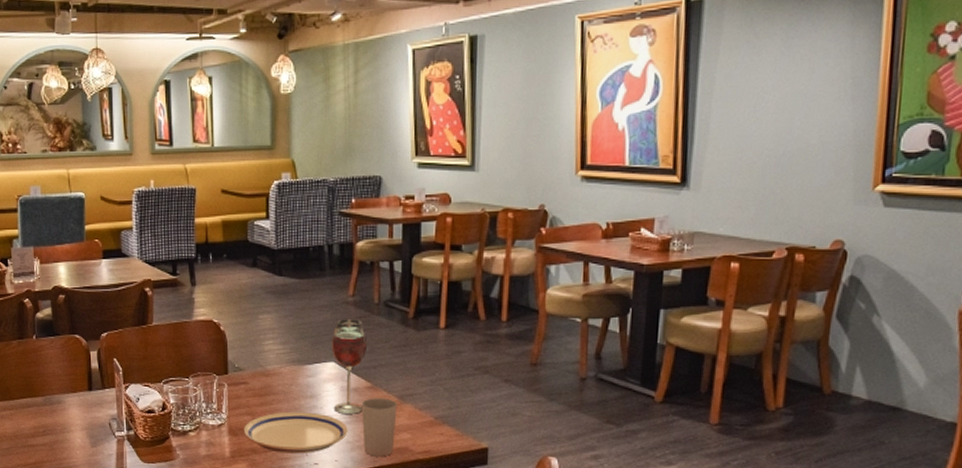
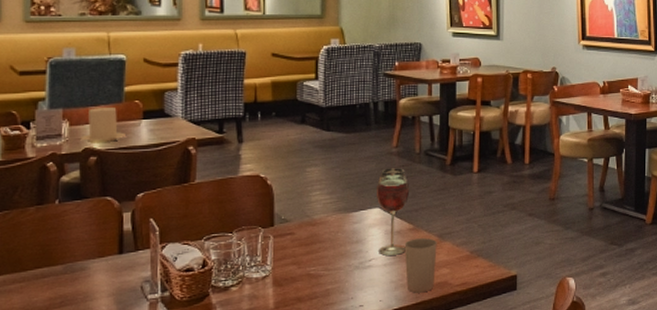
candle: none [50,246,88,282] -> present [80,108,125,143]
plate: present [244,411,348,454] -> none [289,256,392,299]

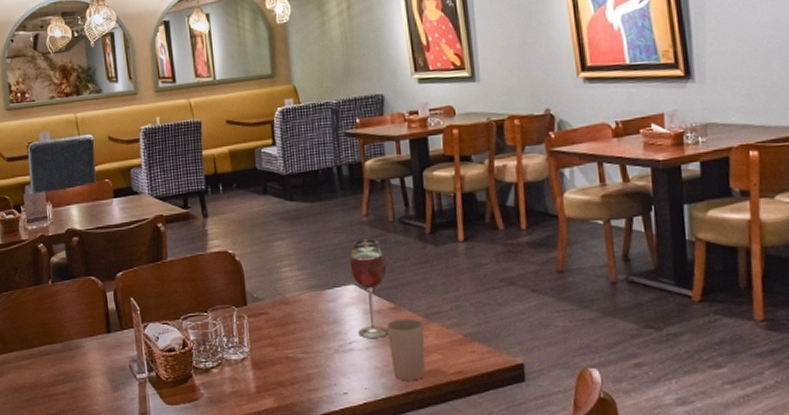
candle: present [80,108,125,143] -> none [63,188,101,224]

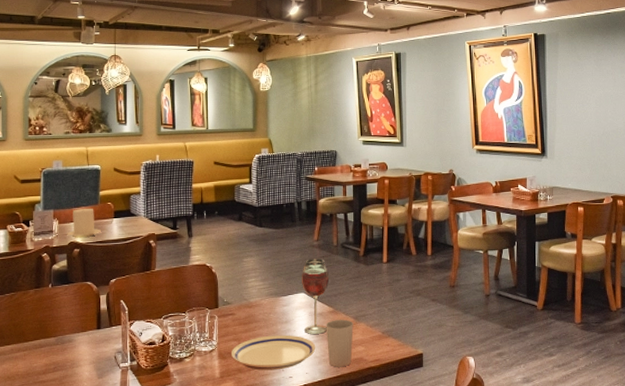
candle: none [63,188,101,224] -> present [67,209,101,238]
plate: none [268,339,376,385] -> present [232,335,316,371]

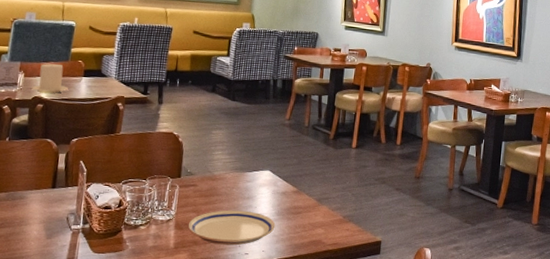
wineglass: present [302,259,329,334] -> none [266,137,297,213]
cup: present [326,320,354,367] -> none [286,200,316,248]

